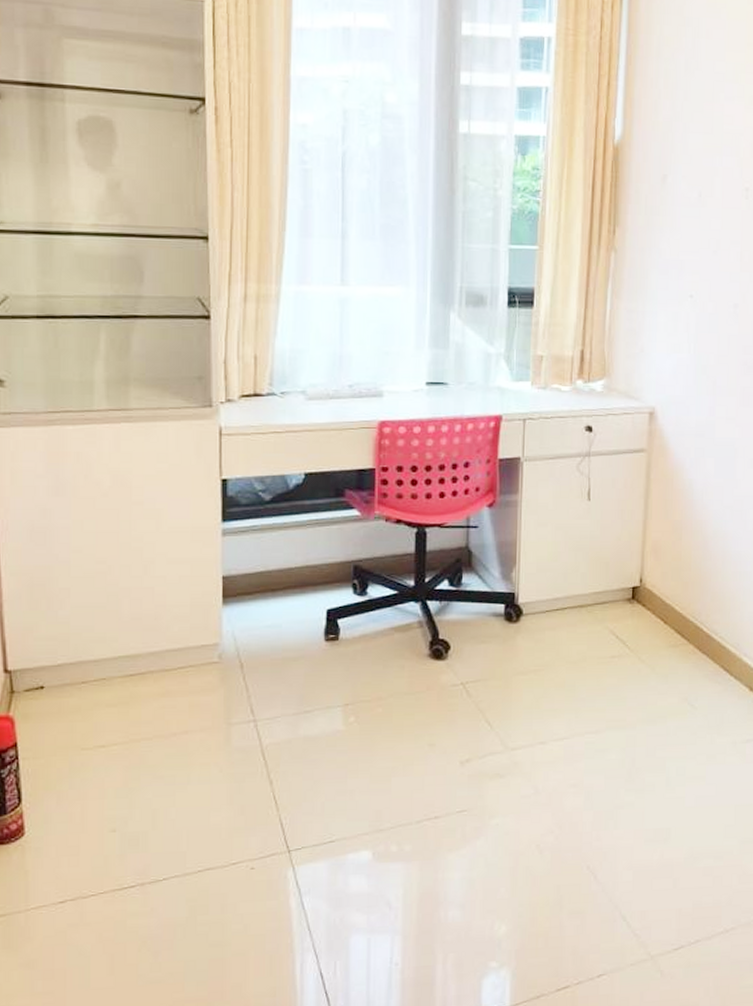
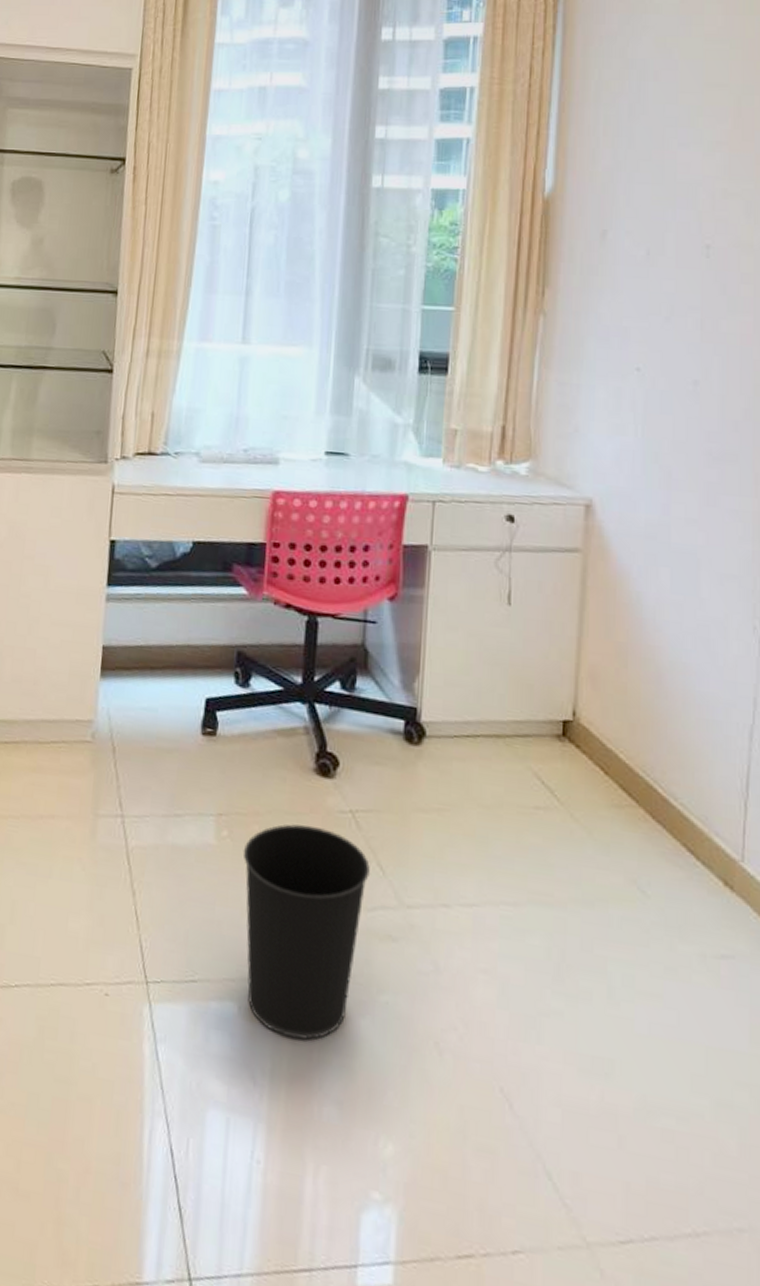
wastebasket: none [369,700,480,868] -> present [243,824,370,1040]

